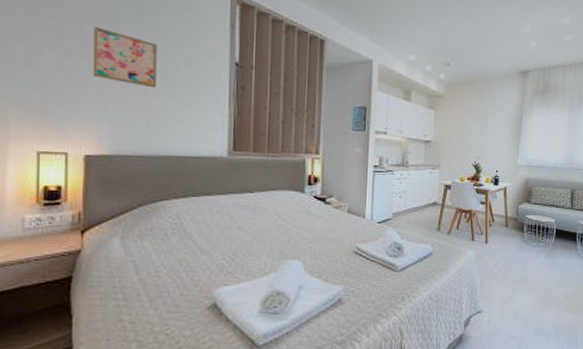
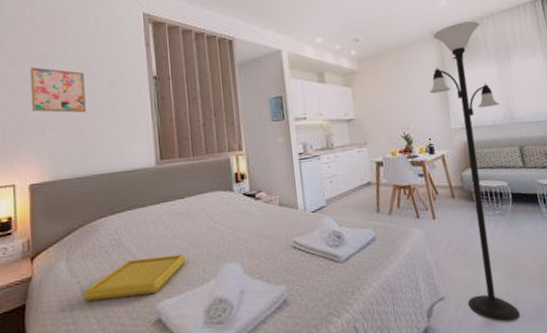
serving tray: none [136,245,249,280] -> present [83,253,187,301]
floor lamp: none [501,66,564,336] -> present [429,21,520,322]

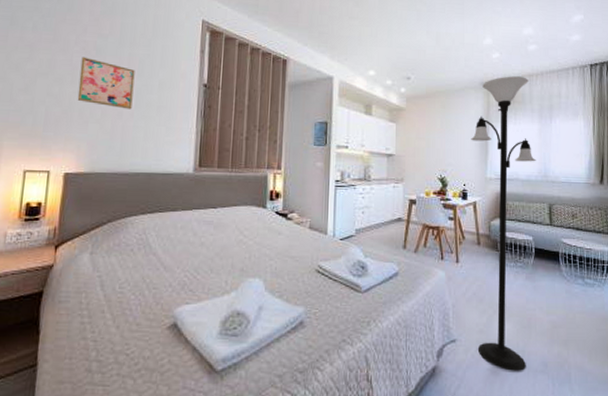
serving tray: present [83,253,187,301] -> none [102,261,211,297]

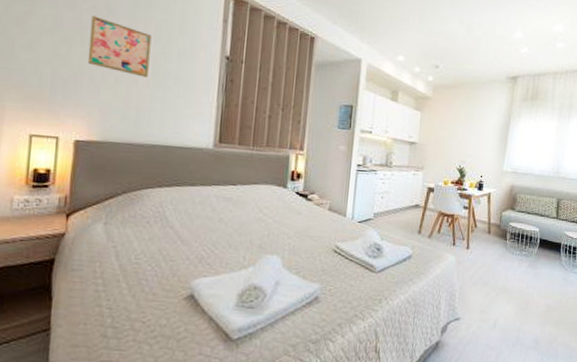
floor lamp: present [471,76,536,371] -> none [479,72,553,347]

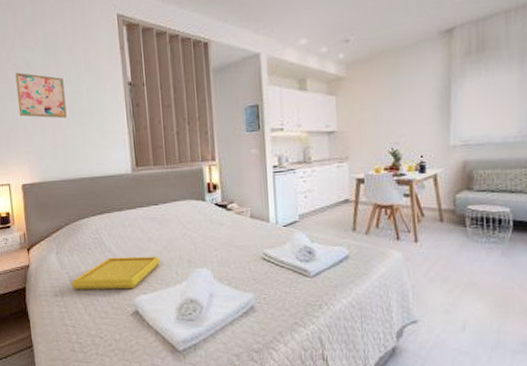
serving tray: none [117,234,229,270] -> present [71,256,161,290]

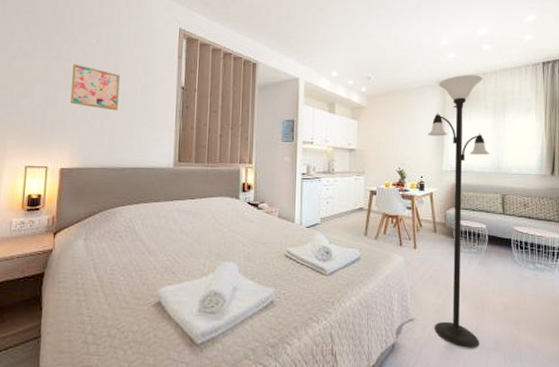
serving tray: present [71,256,161,290] -> none [95,247,190,278]
floor lamp: none [428,14,515,351] -> present [428,75,490,348]

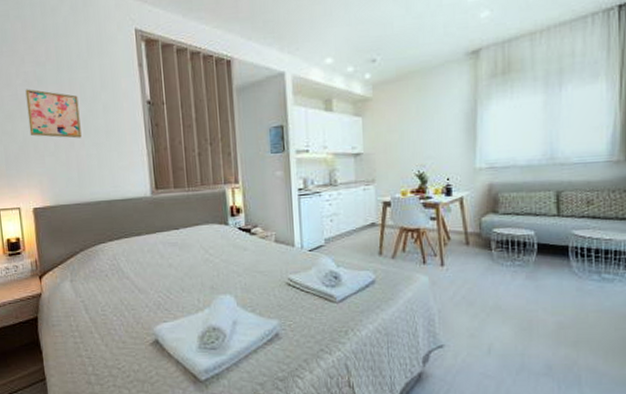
floor lamp: present [428,75,490,348] -> none [454,36,540,375]

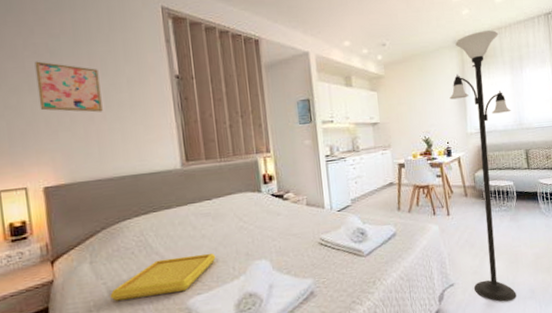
serving tray: none [87,282,182,319] -> present [110,252,216,301]
floor lamp: none [454,36,540,375] -> present [450,30,517,302]

